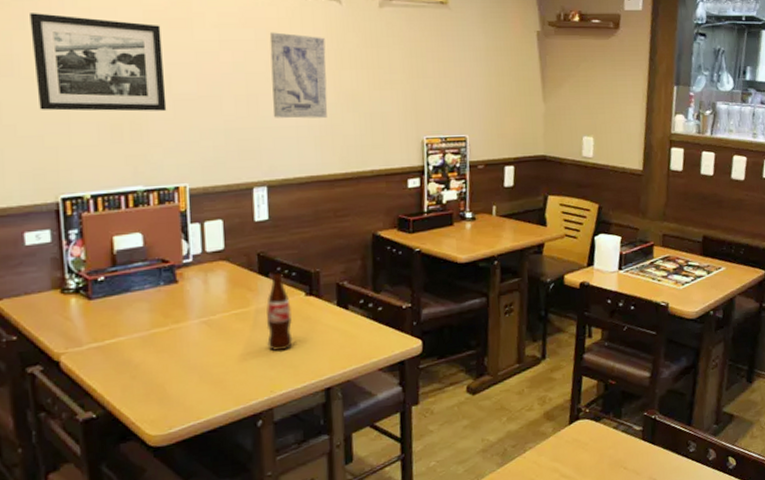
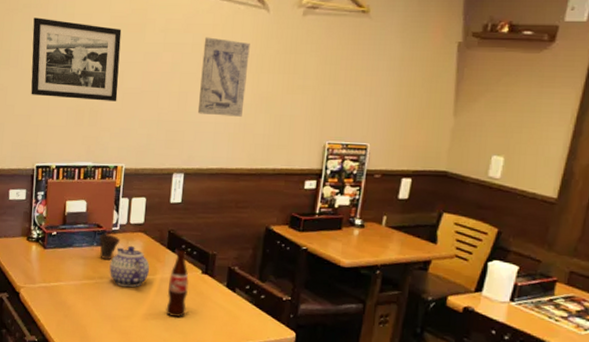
cup: none [166,269,197,300] -> present [99,234,121,260]
teapot: none [186,277,240,328] -> present [109,245,150,288]

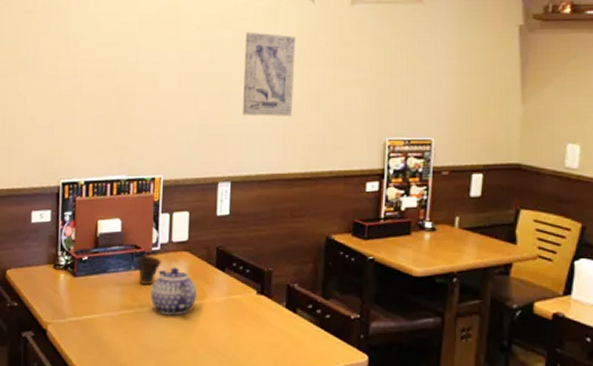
picture frame: present [31,17,122,101] -> none [53,19,153,107]
bottle: present [166,250,189,317] -> none [218,269,242,346]

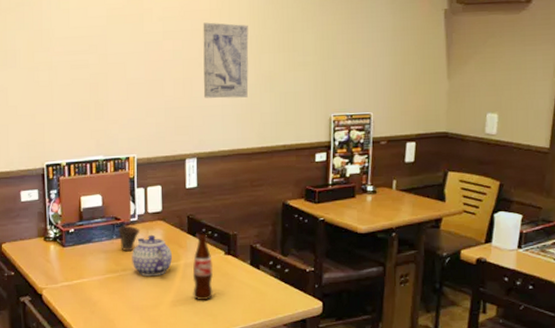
bottle: none [218,269,242,346] -> present [192,234,213,300]

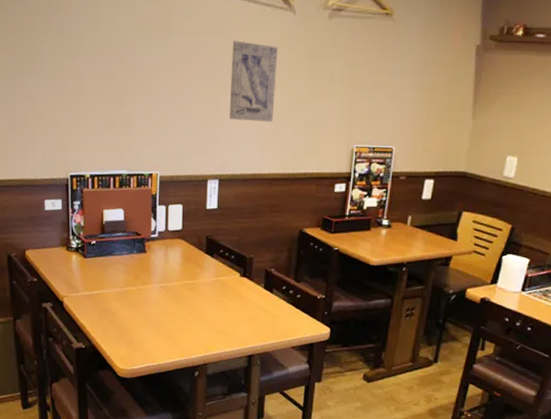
cup: present [118,225,140,252] -> none [139,241,160,267]
teapot: present [132,234,173,277] -> none [150,252,190,293]
bottle: present [192,234,213,300] -> none [207,255,228,319]

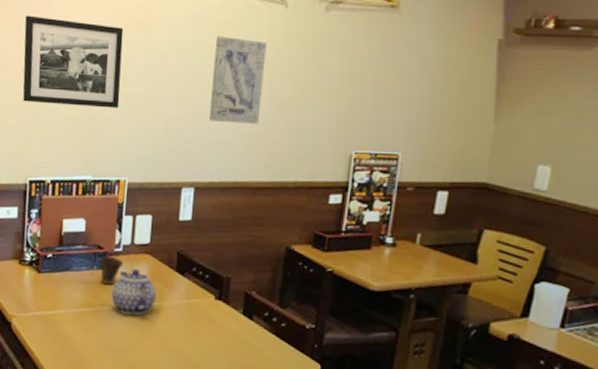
picture frame: none [55,20,148,108] -> present [23,16,124,108]
cup: none [139,241,160,267] -> present [100,255,124,285]
teapot: none [150,252,190,293] -> present [111,268,157,316]

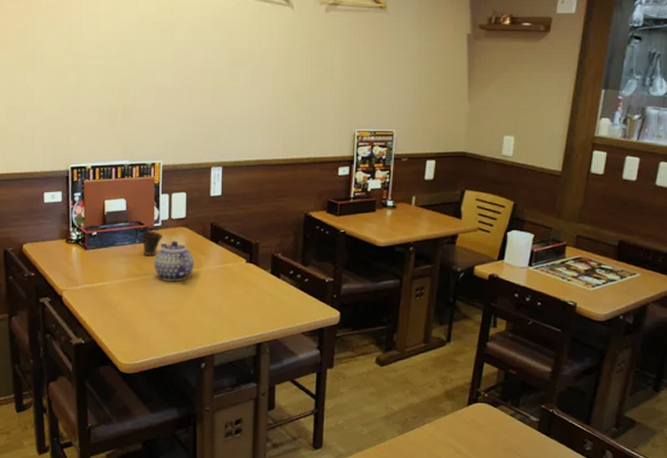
picture frame: present [23,16,124,108] -> none [57,18,150,99]
wall art: present [208,36,267,124] -> none [231,34,278,110]

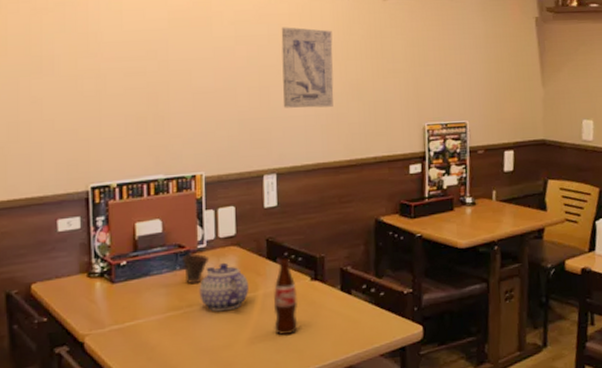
bottle: none [213,242,234,306] -> present [273,258,298,335]
wall art: none [231,34,278,110] -> present [281,27,334,108]

